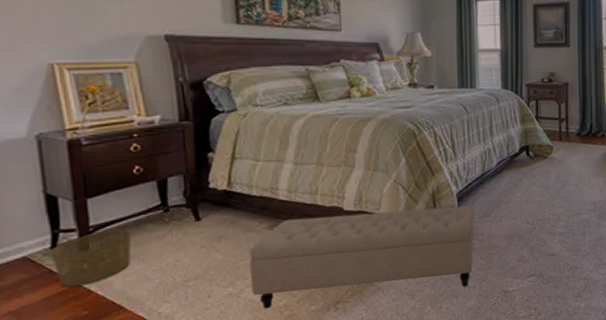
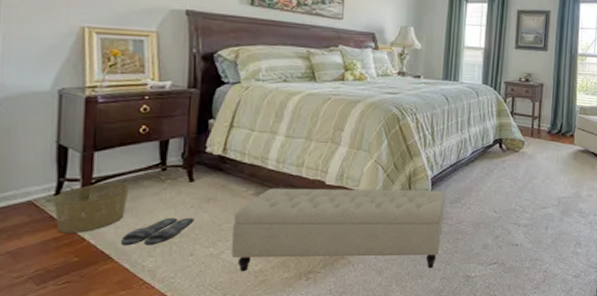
slippers: none [132,258,207,294] -> present [122,217,194,246]

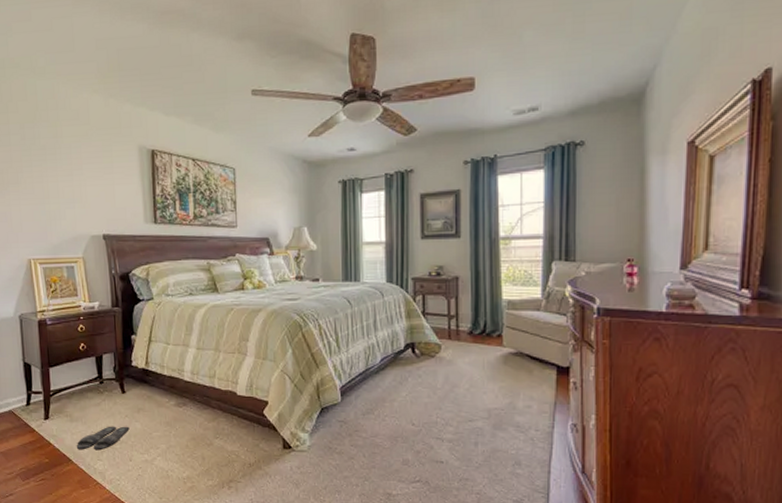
basket: present [53,182,129,233] -> none [26,394,78,438]
bench: present [232,188,446,272] -> none [160,399,358,484]

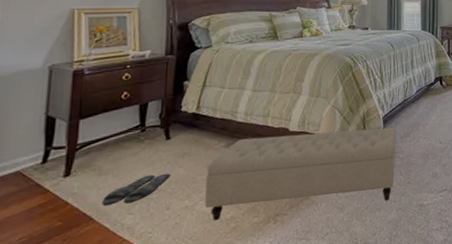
bench: none [160,399,358,484] -> present [205,127,397,221]

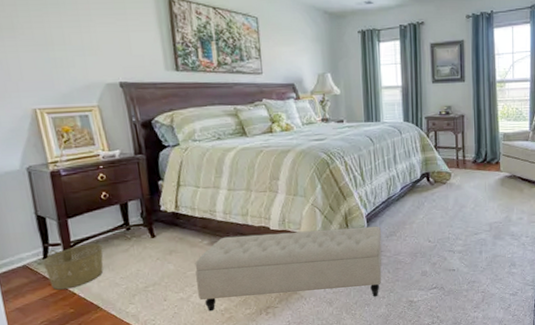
basket: none [40,146,111,199] -> present [43,243,104,290]
slippers: present [103,173,171,206] -> none [105,268,162,297]

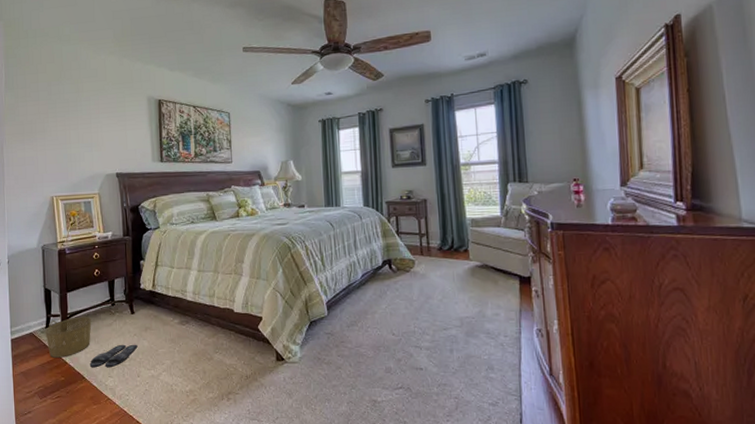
slippers: none [105,268,162,297] -> present [90,344,138,368]
bench: present [195,226,382,312] -> none [166,314,343,392]

